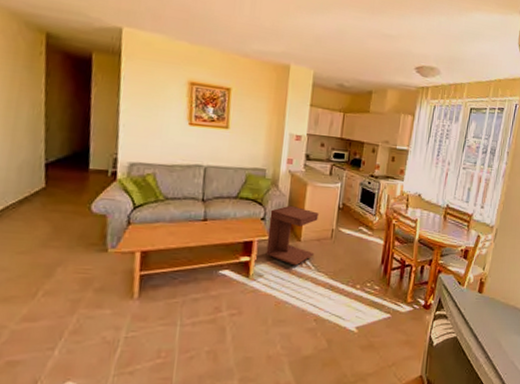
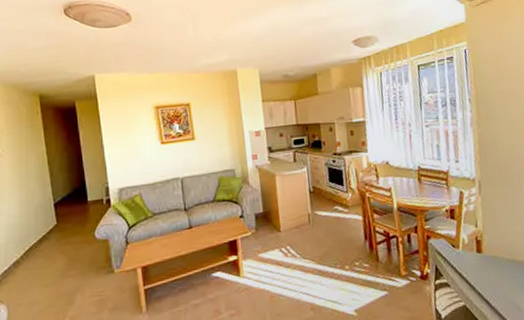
side table: present [266,205,319,266] -> none [246,198,296,257]

